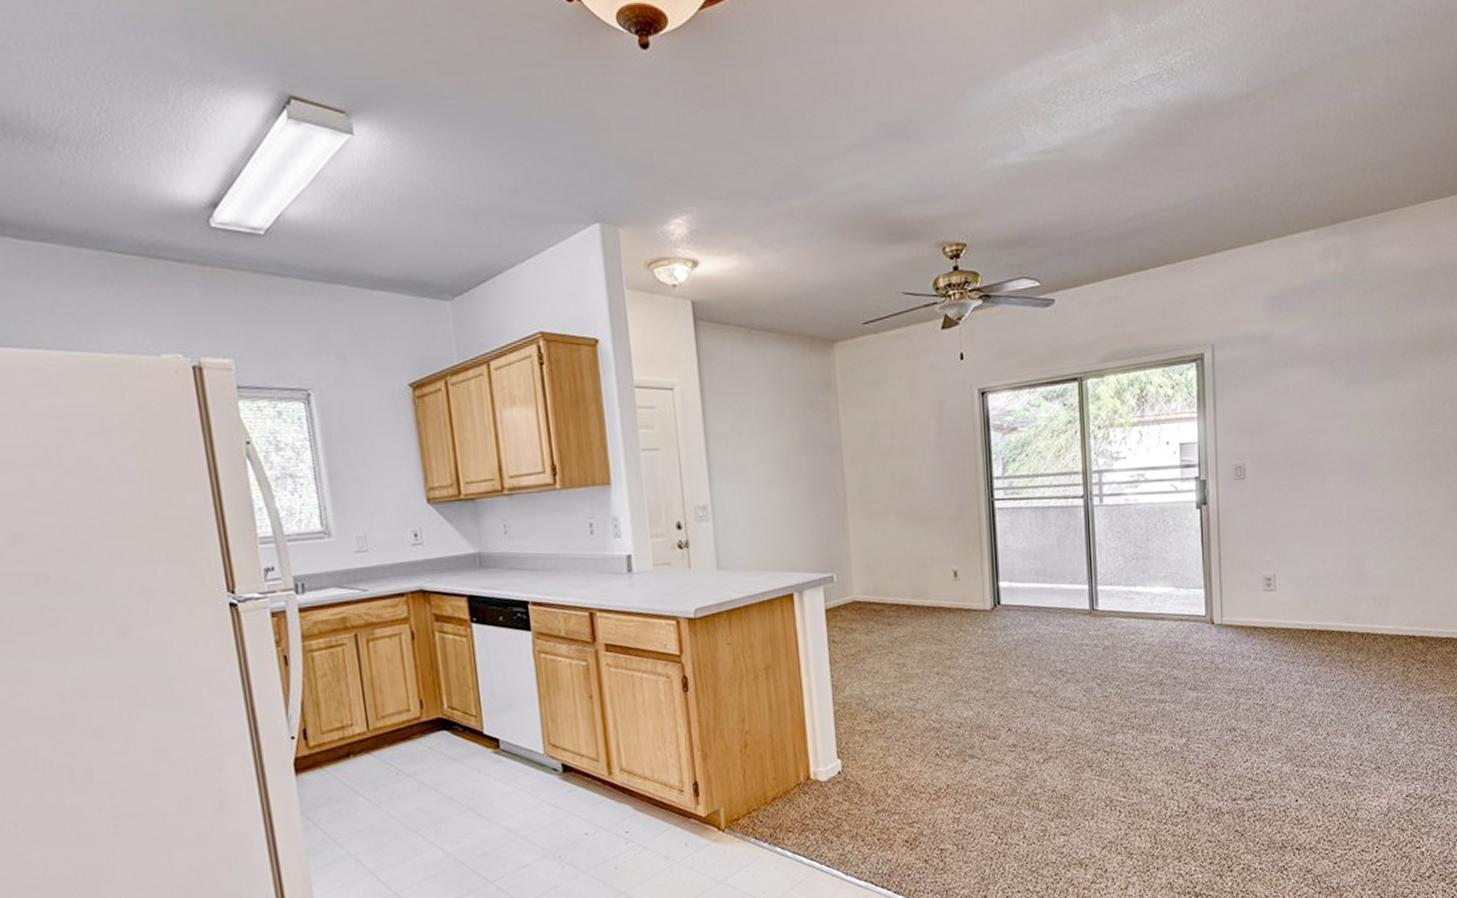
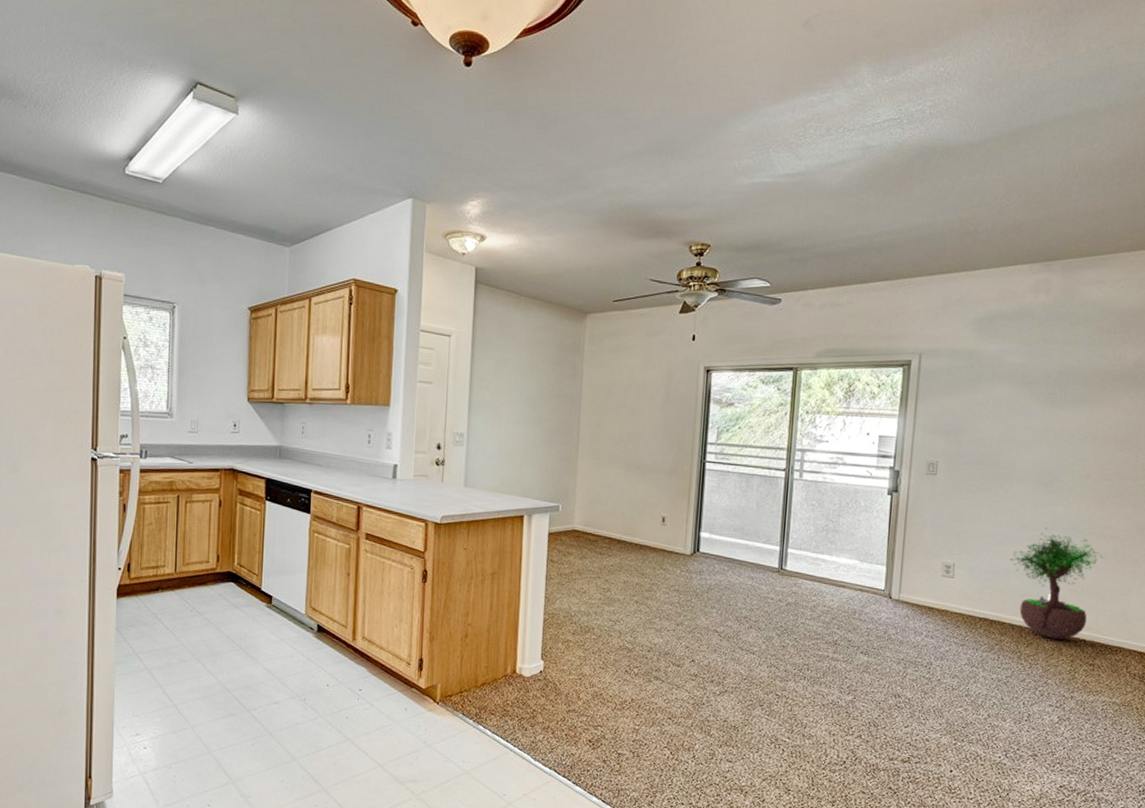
potted tree: none [1331,521,1423,641] -> present [1010,528,1103,640]

